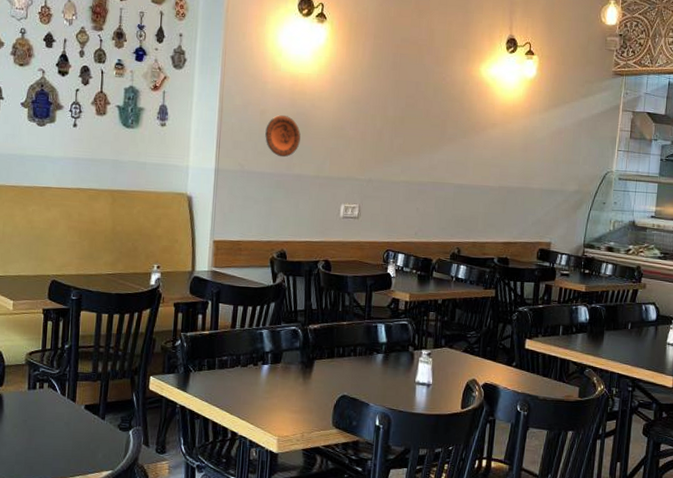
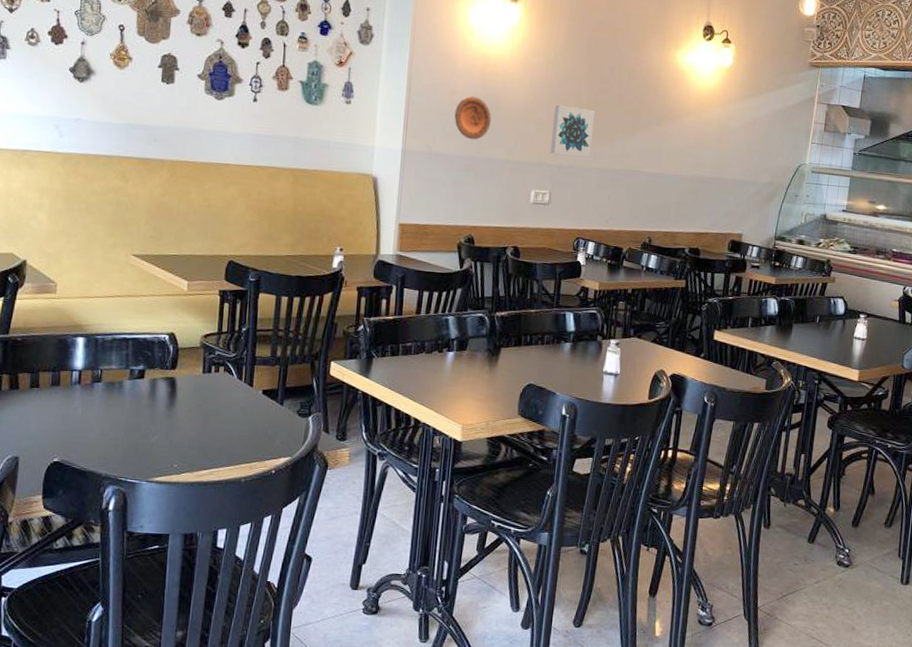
wall art: none [358,120,402,171] -> present [550,104,595,158]

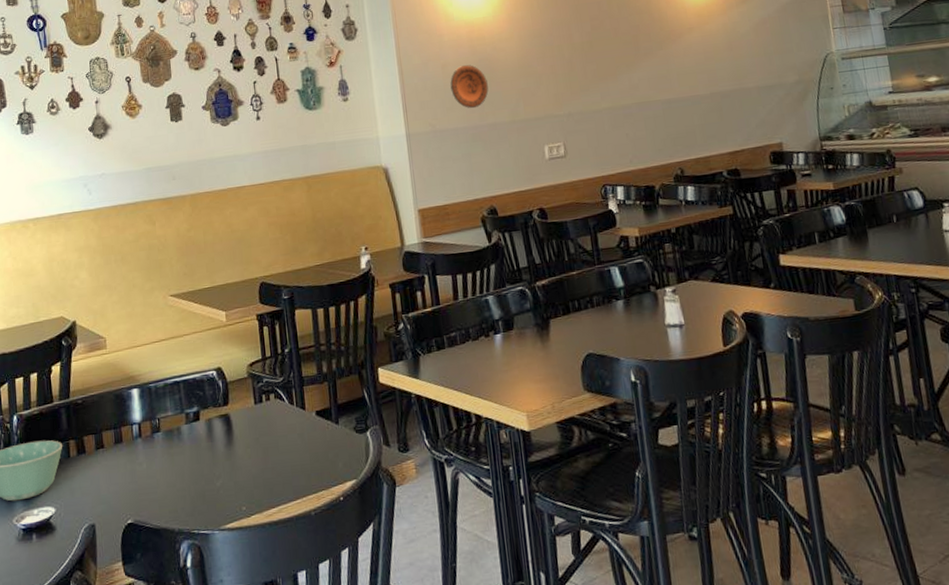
wall art: present [550,104,595,158] -> none [549,50,598,104]

